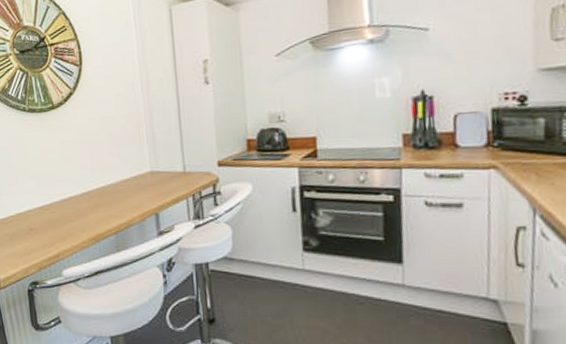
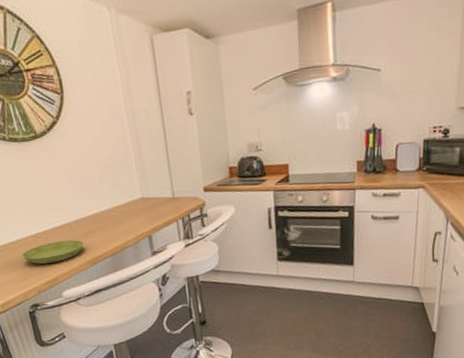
saucer: none [27,214,89,238] -> present [22,240,84,264]

